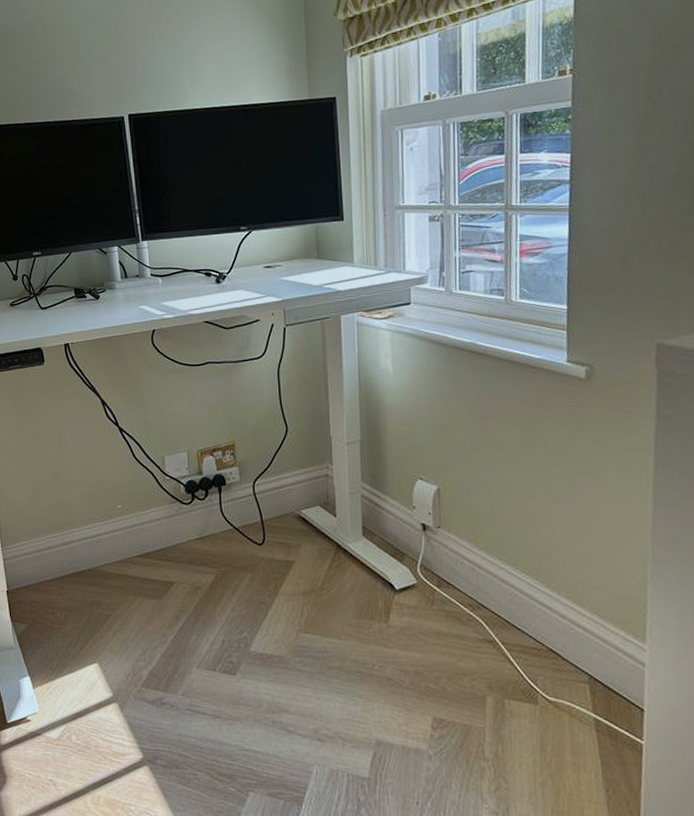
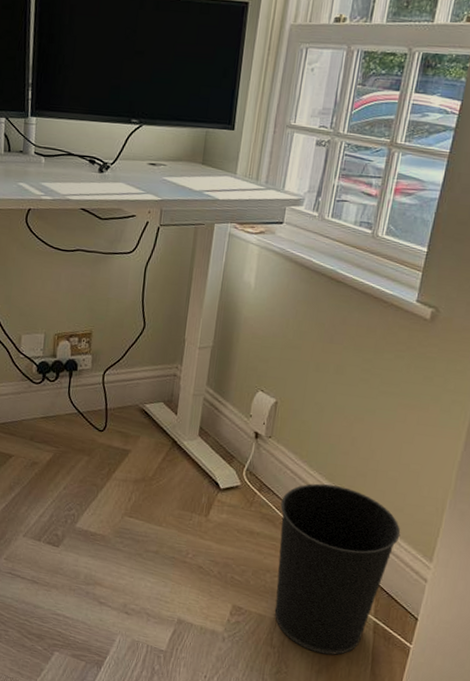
wastebasket: none [464,570,603,763] -> present [274,483,401,655]

